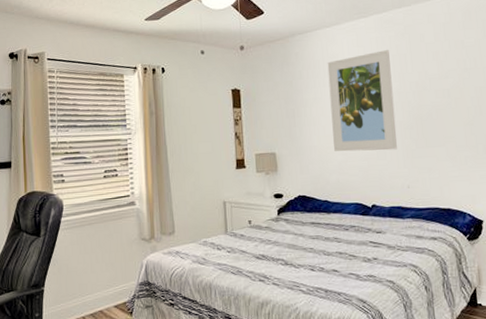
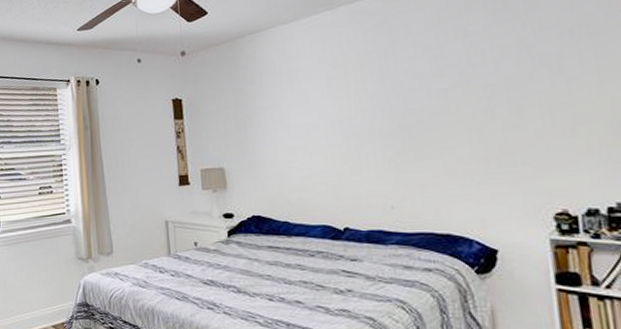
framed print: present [327,50,398,152] -> none [284,46,377,166]

